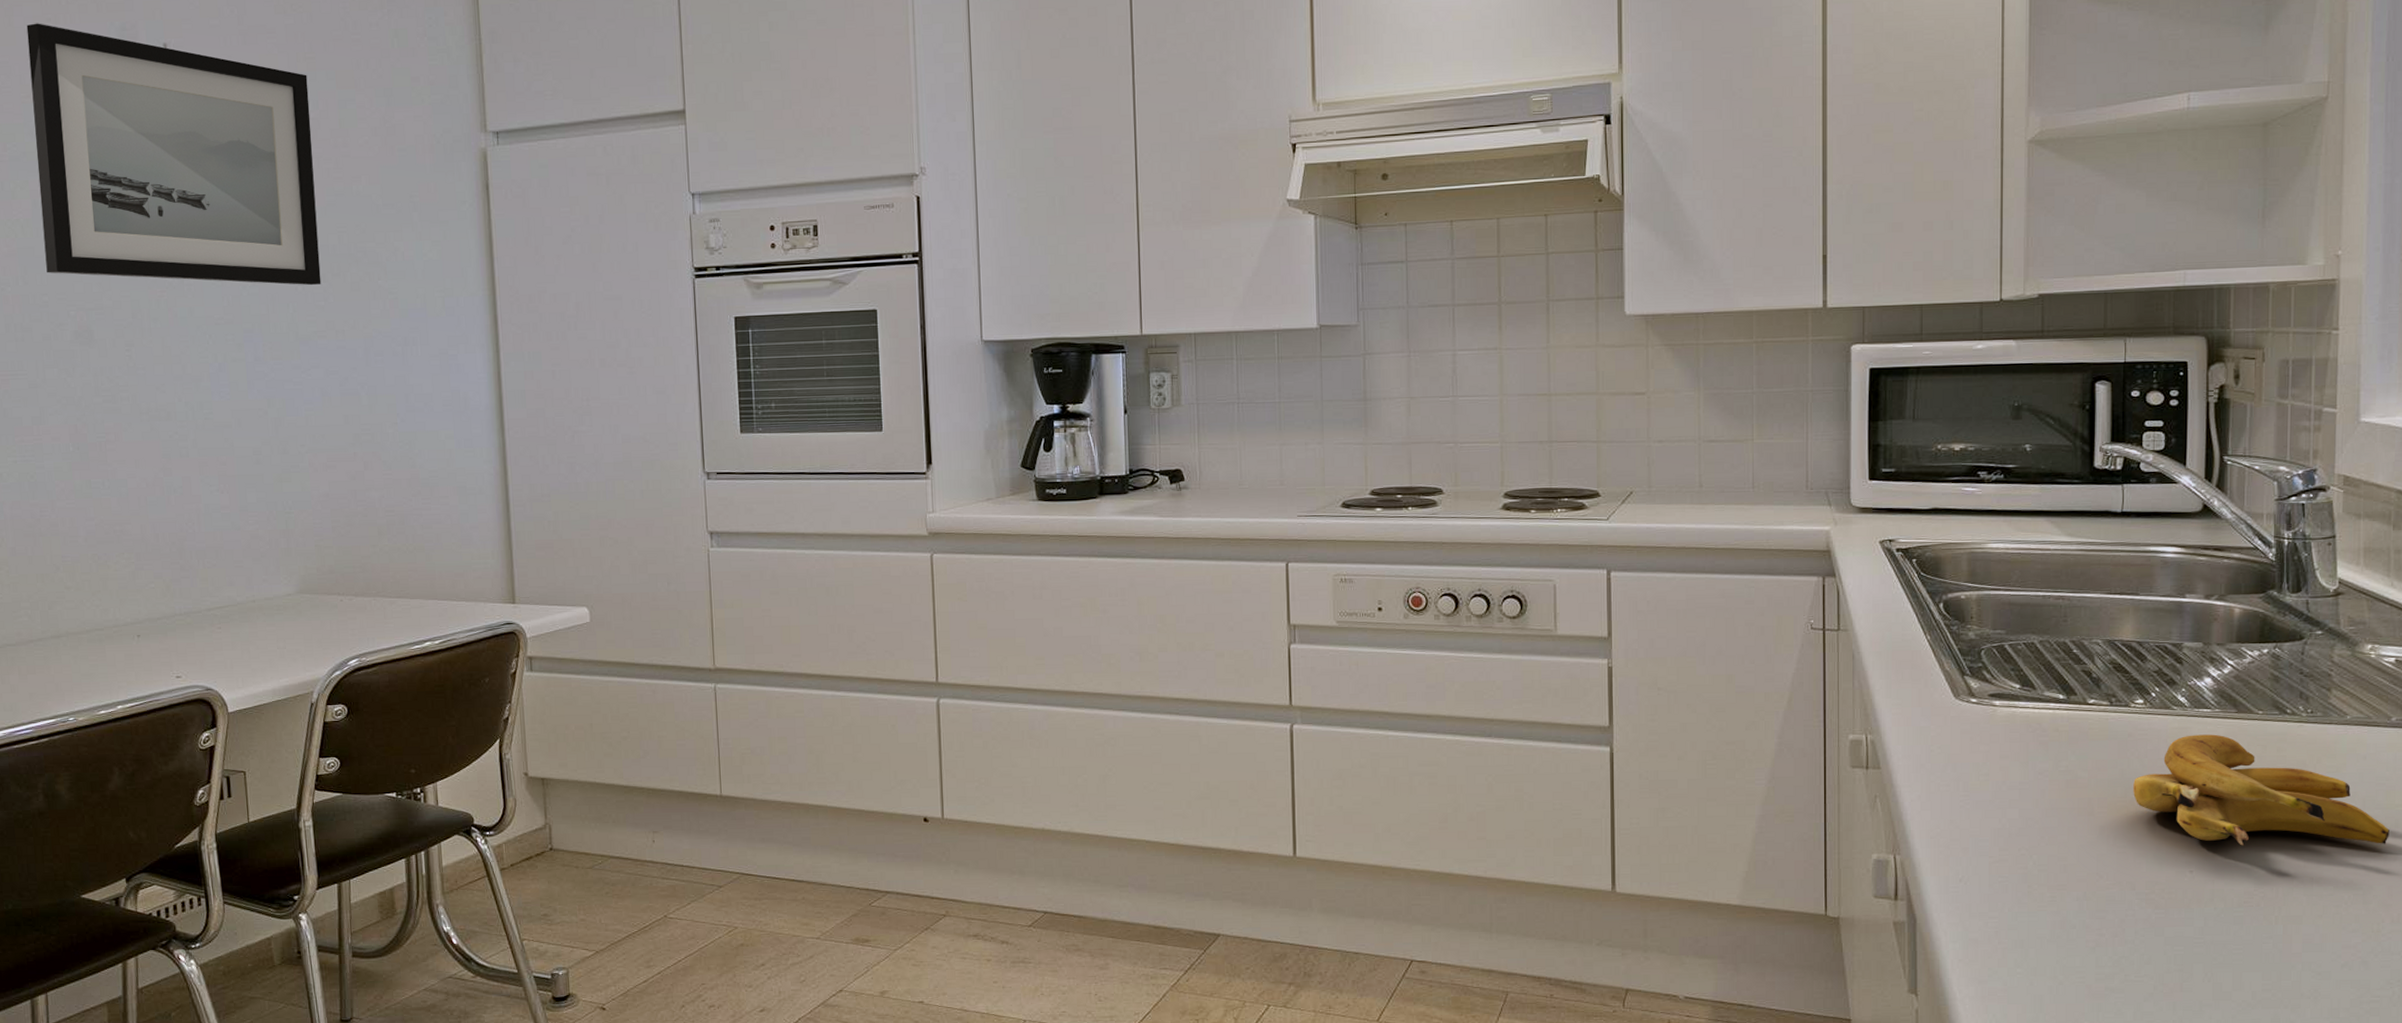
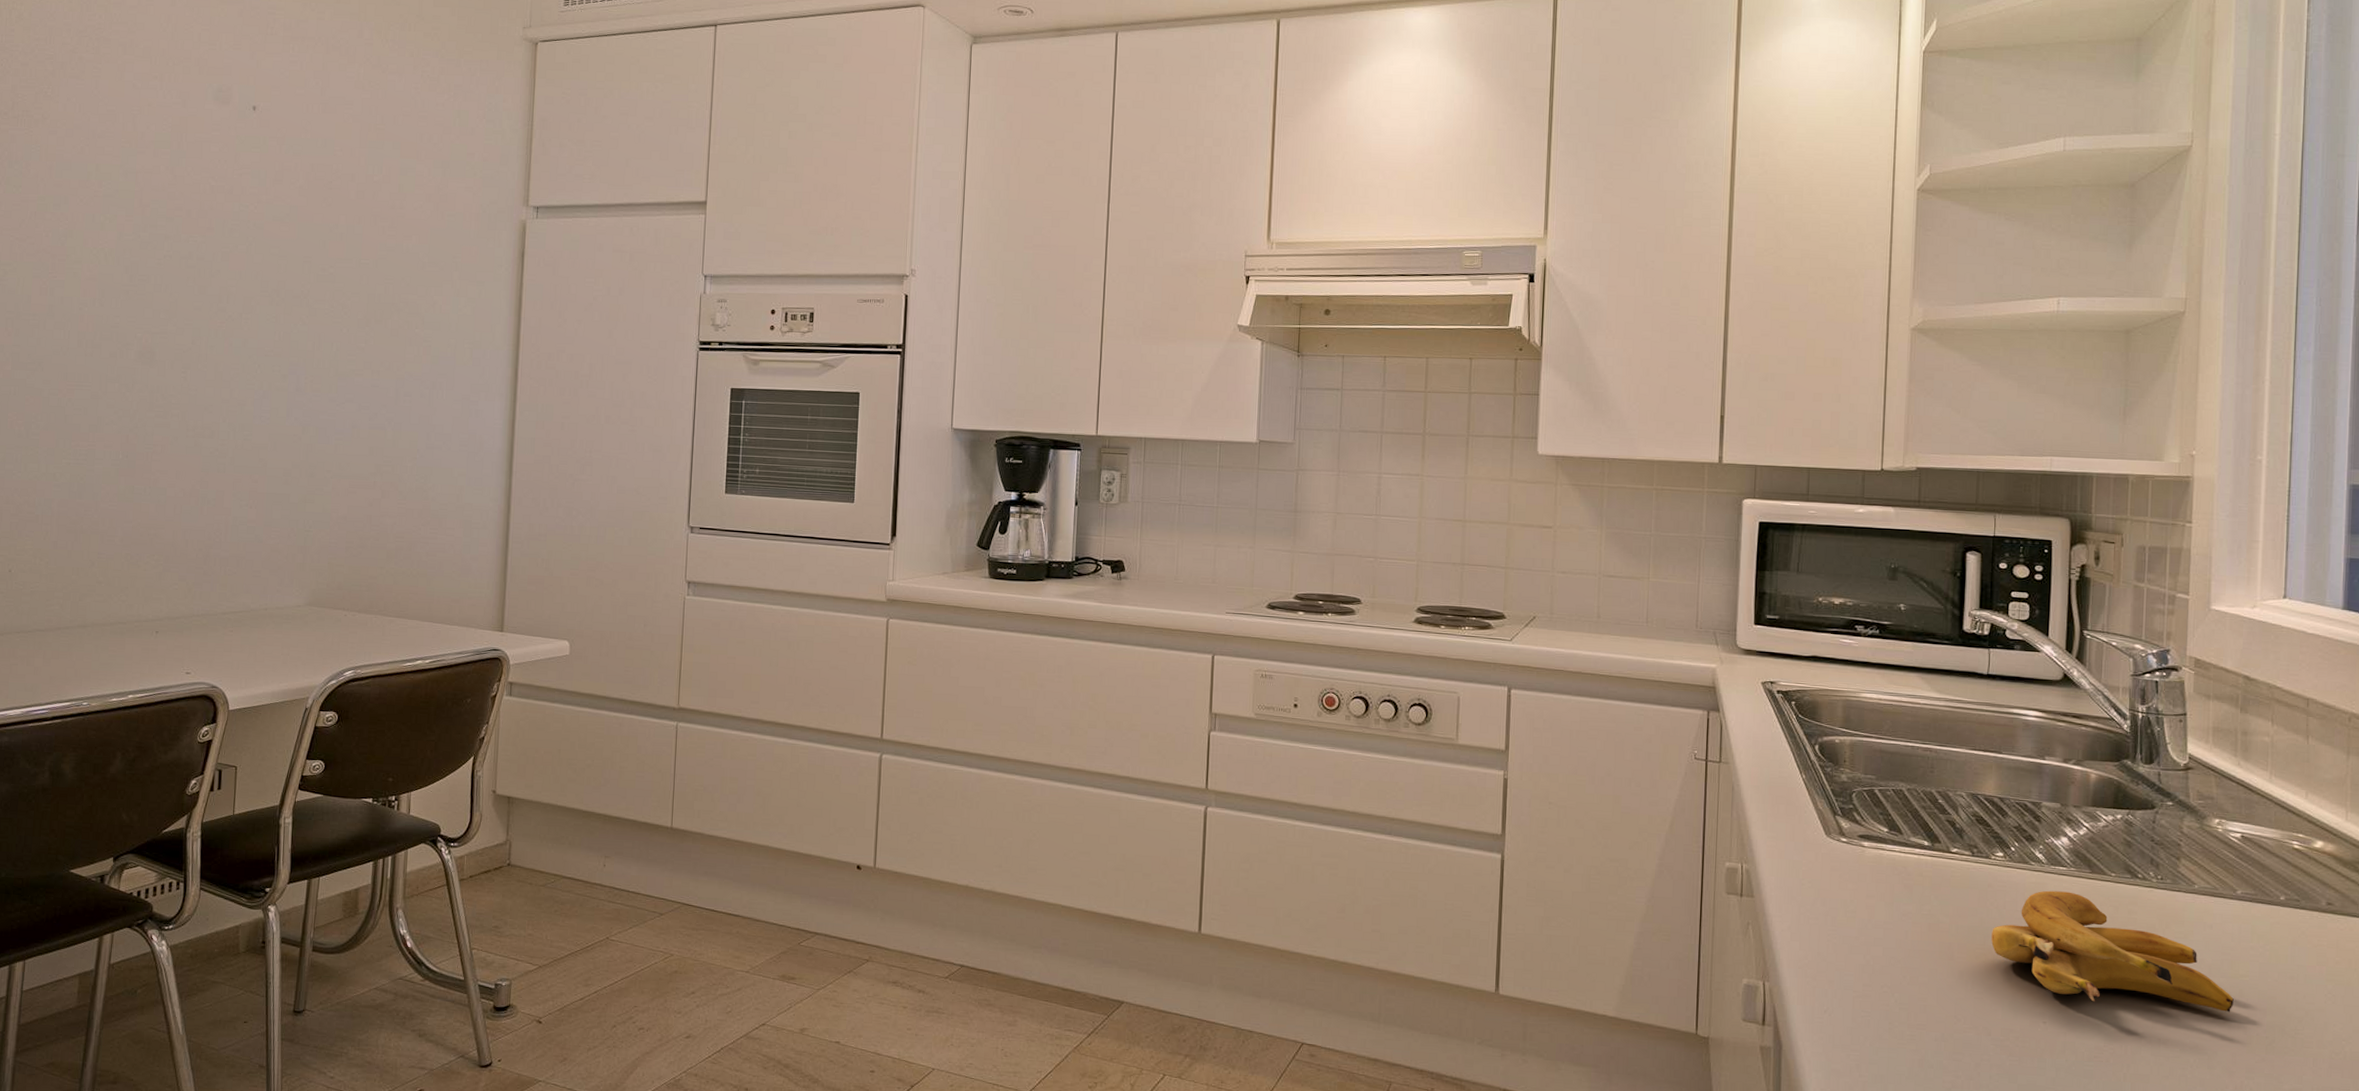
wall art: present [26,23,322,286] -> none [122,79,376,329]

